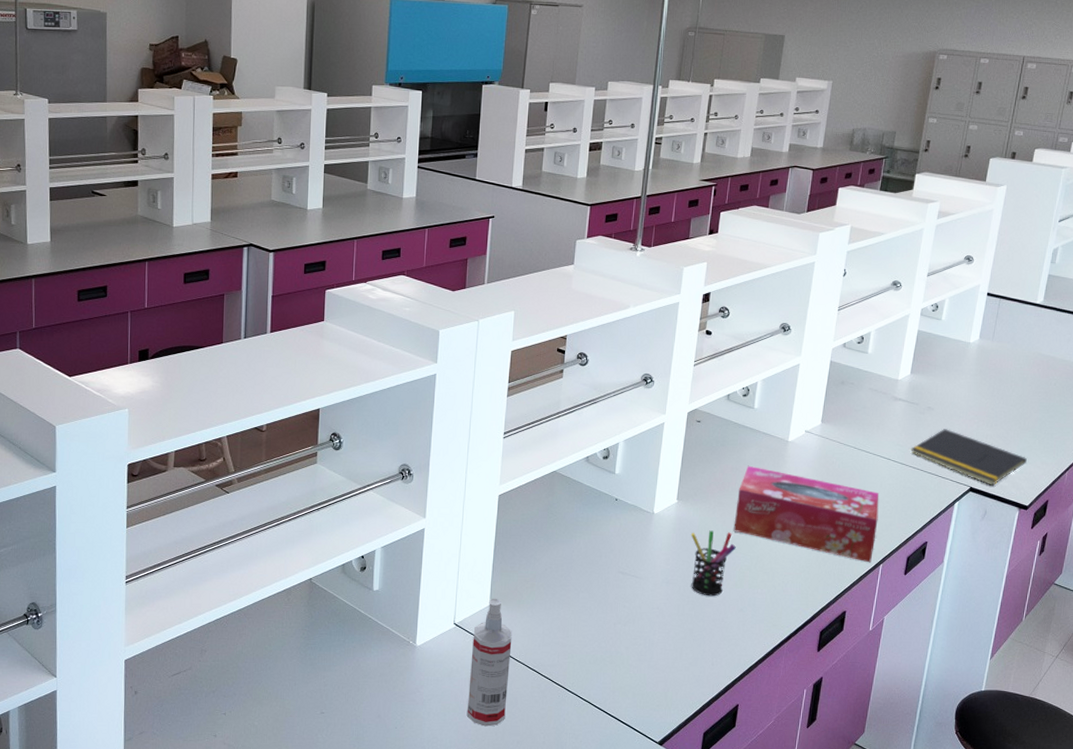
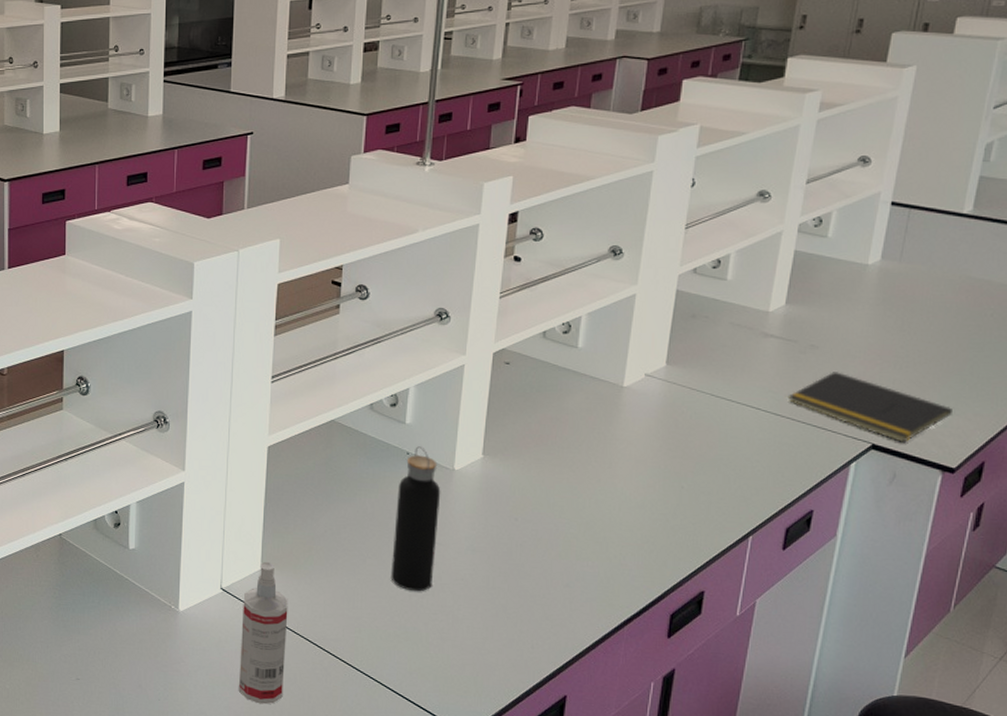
water bottle: none [599,493,643,620] -> present [390,446,441,592]
pen holder: present [690,530,736,597] -> none [500,491,559,568]
tissue box: present [733,465,880,563] -> none [555,415,746,534]

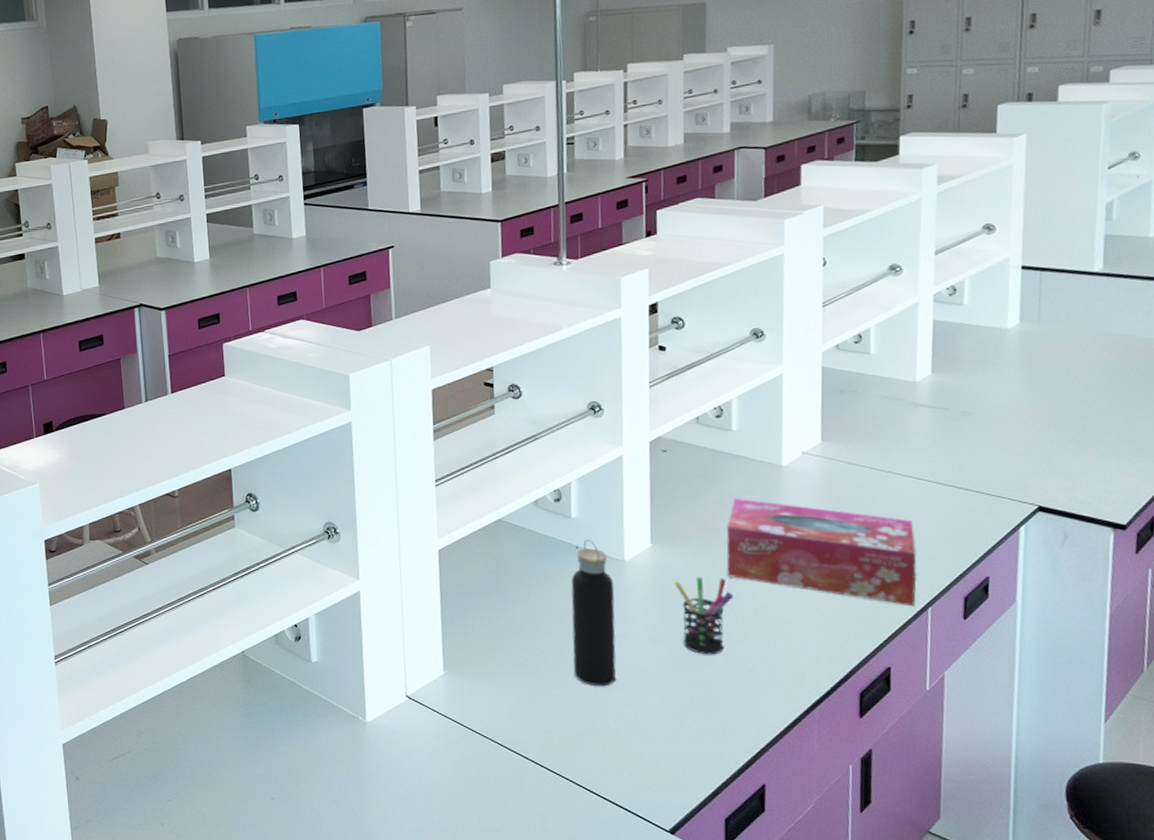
spray bottle: present [238,561,288,705] -> none [429,666,479,813]
pen holder: none [500,491,559,568] -> present [673,577,734,655]
tissue box: none [555,415,746,534] -> present [726,498,917,607]
notepad: present [788,372,952,442] -> none [947,436,1114,502]

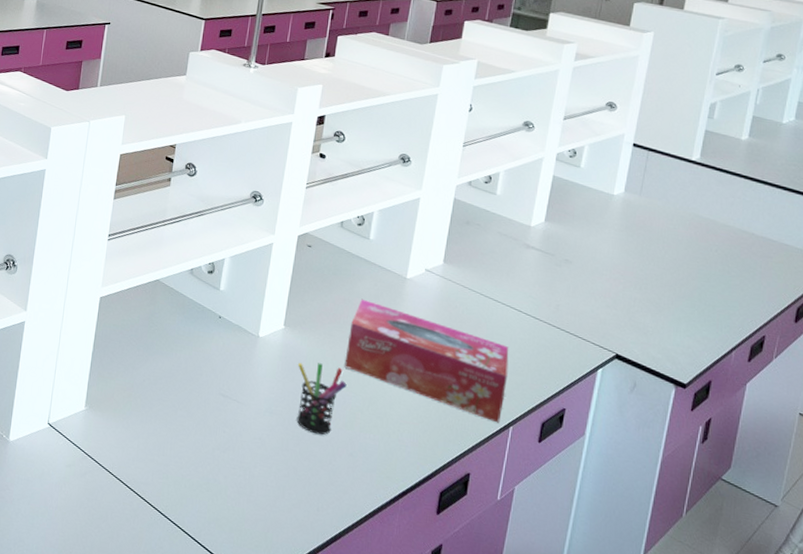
water bottle: present [571,539,616,687] -> none [197,312,246,446]

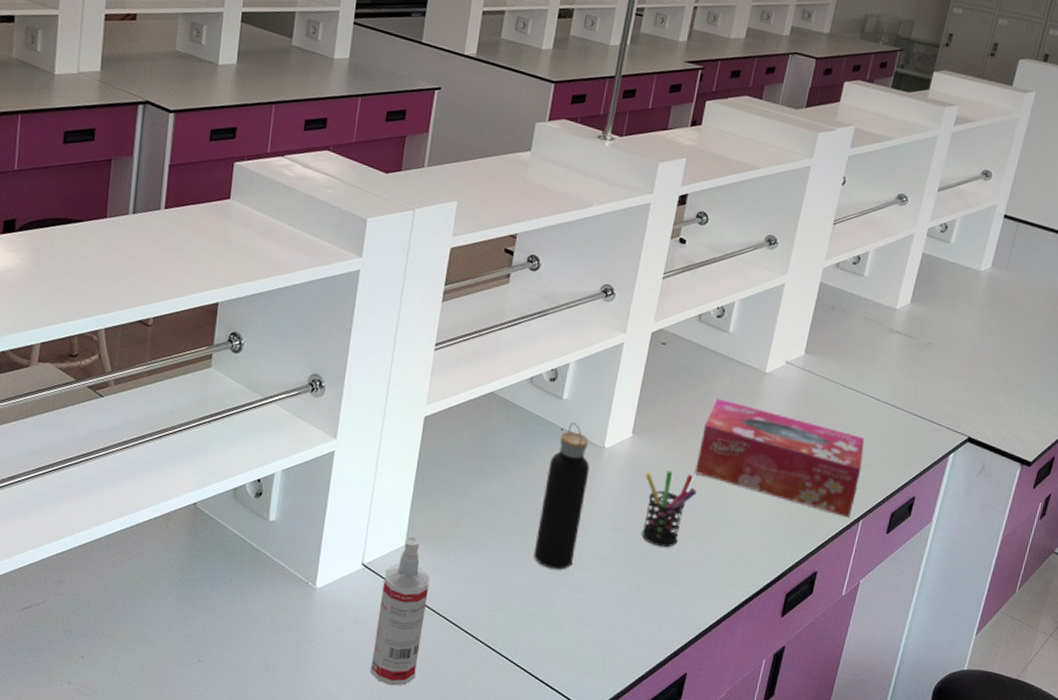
spray bottle: none [55,402,107,539] -> present [370,536,430,686]
water bottle: none [197,312,246,446] -> present [533,422,590,570]

